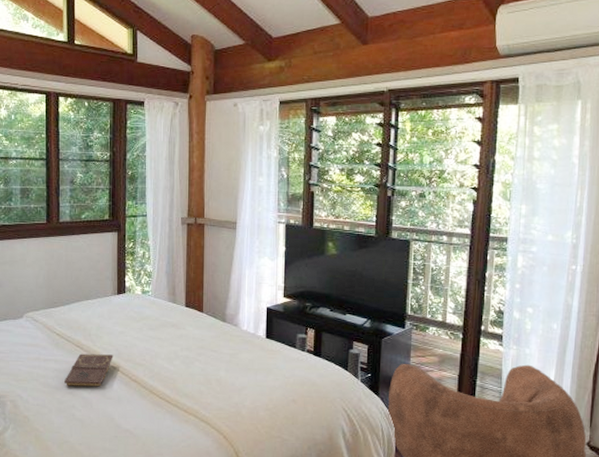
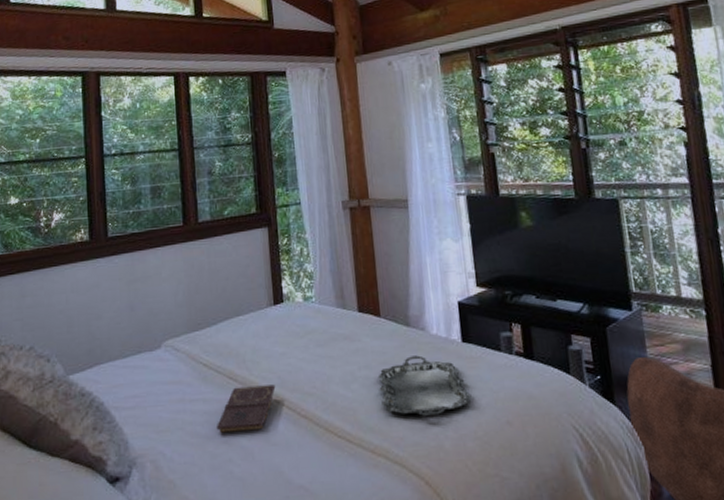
serving tray: none [195,344,267,391] -> present [378,355,471,417]

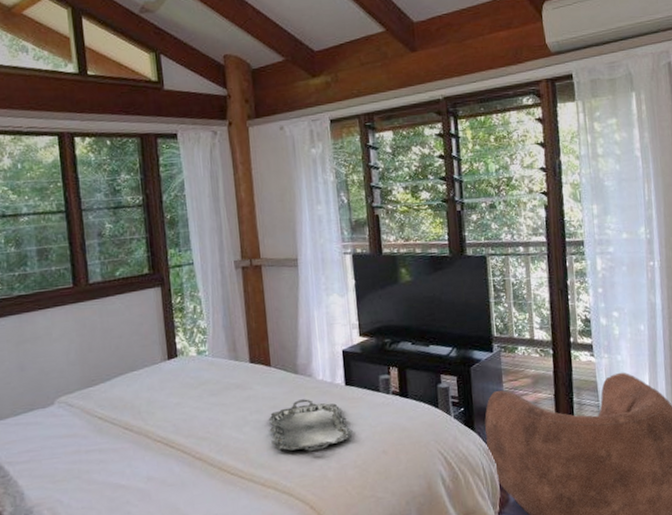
book: present [217,384,276,433] -> none [113,432,171,478]

